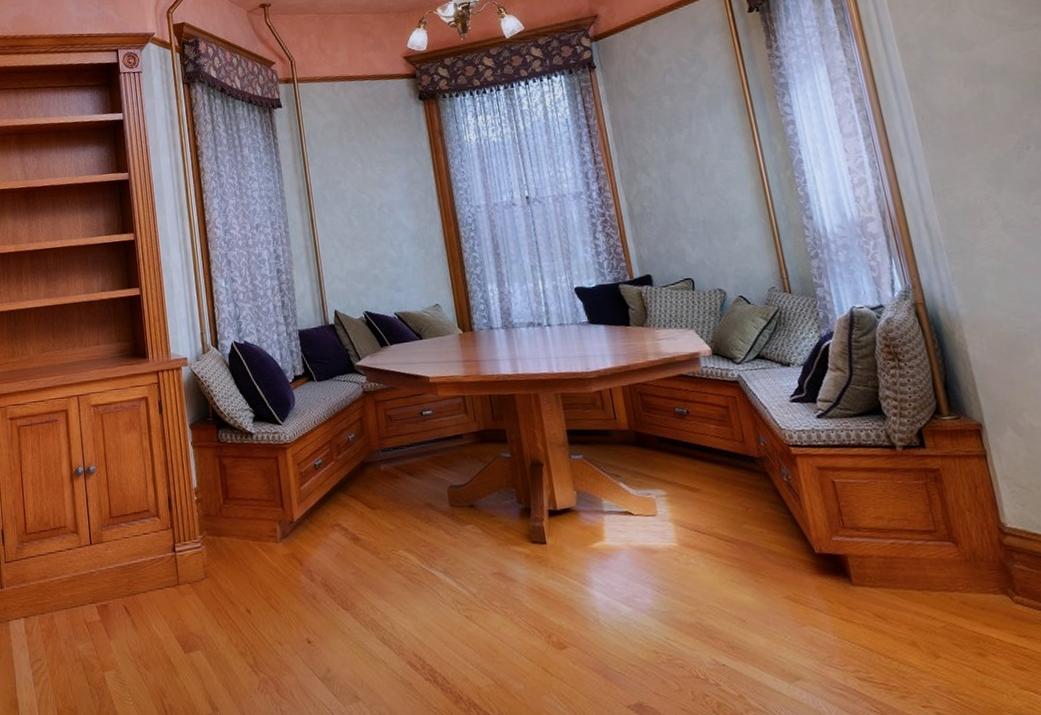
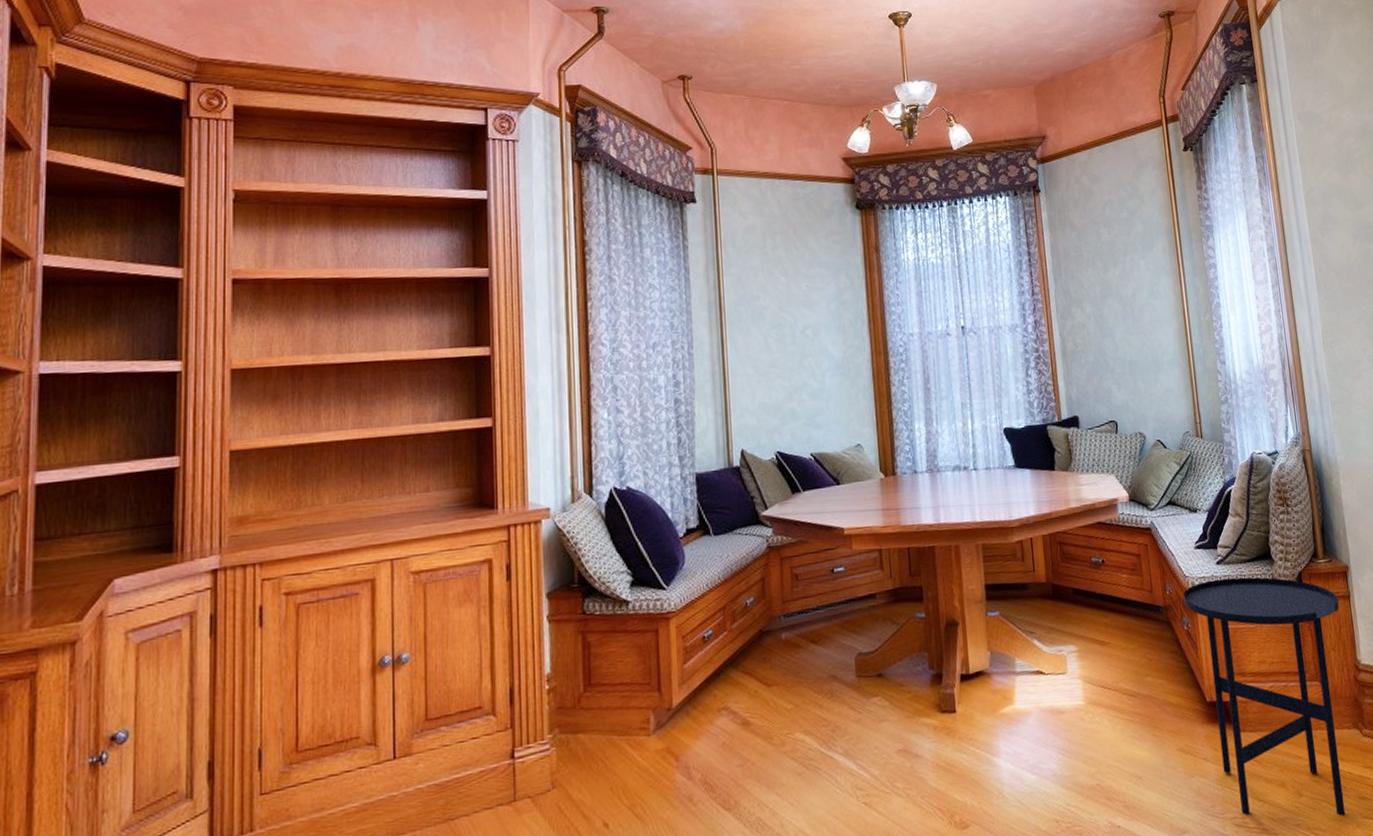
side table: none [780,431,998,683] -> present [1183,576,1346,816]

